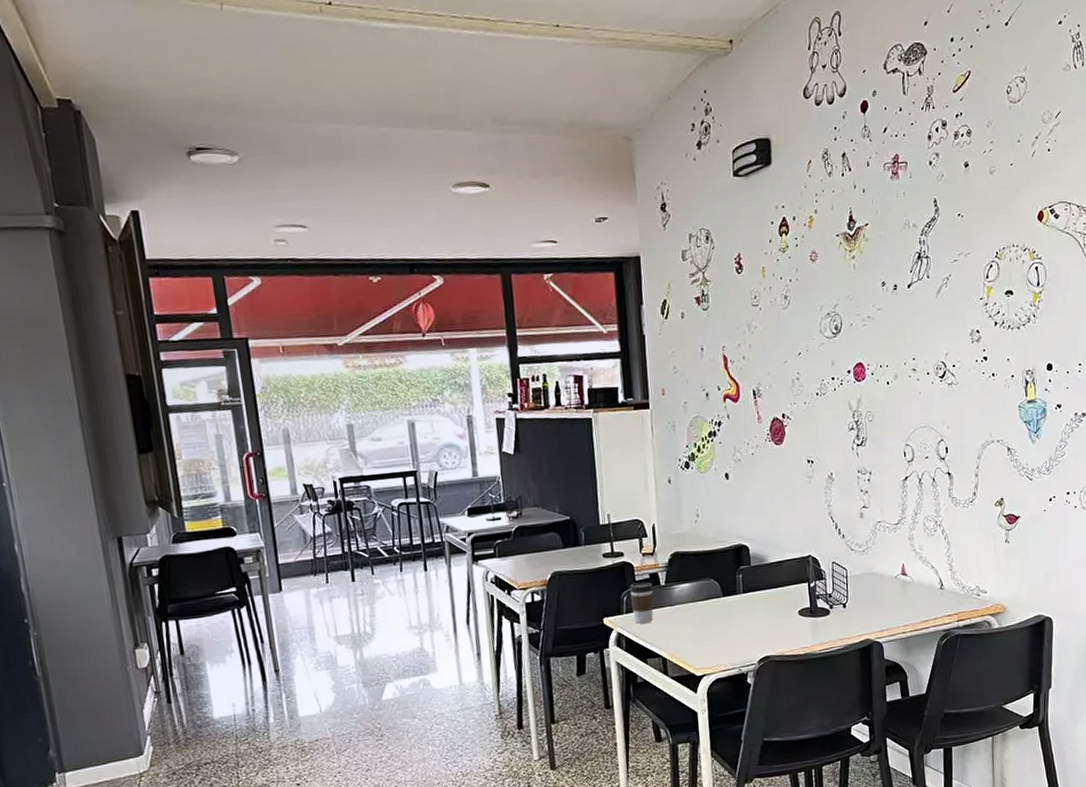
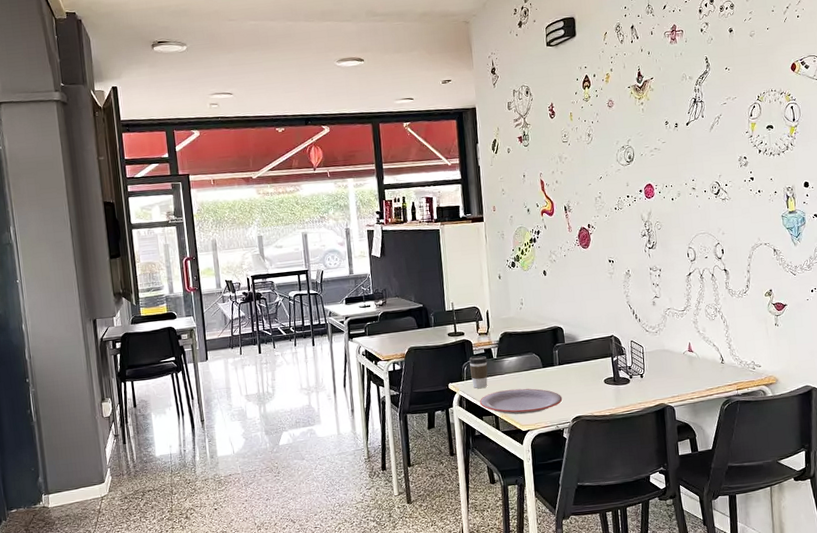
plate: none [642,622,747,656] -> present [479,388,563,415]

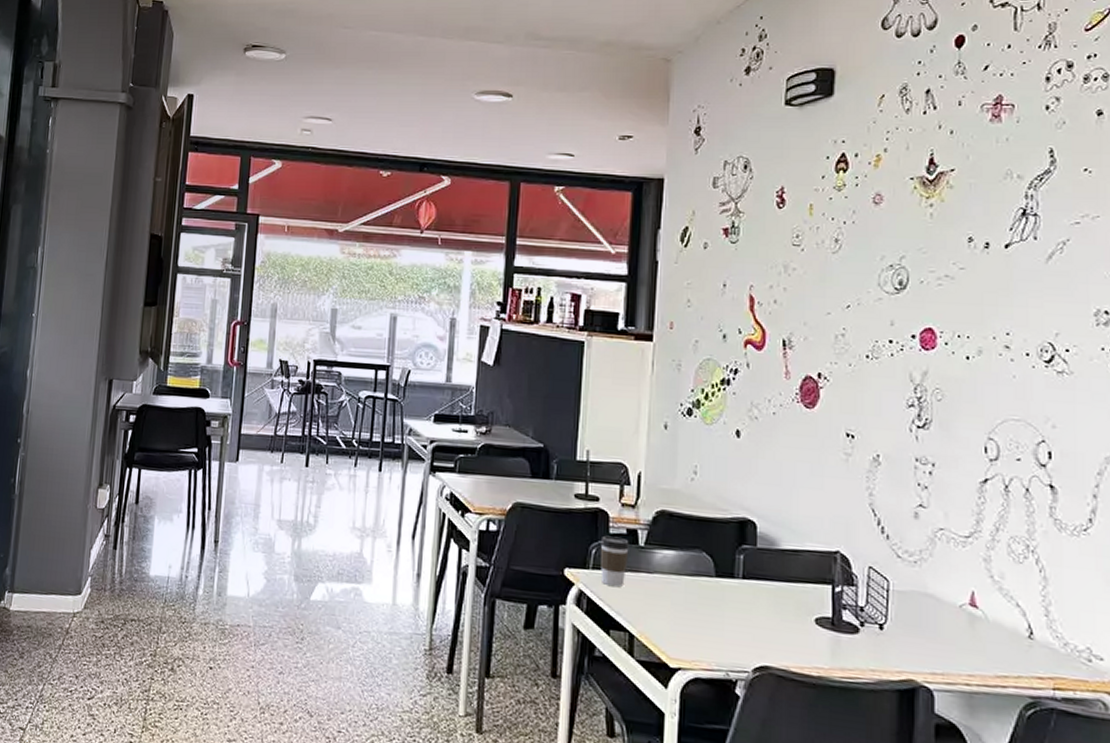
plate: present [479,388,563,415] -> none [607,596,742,645]

